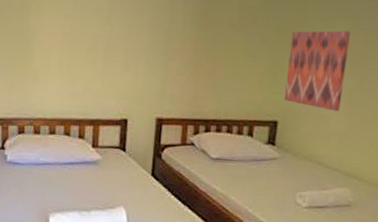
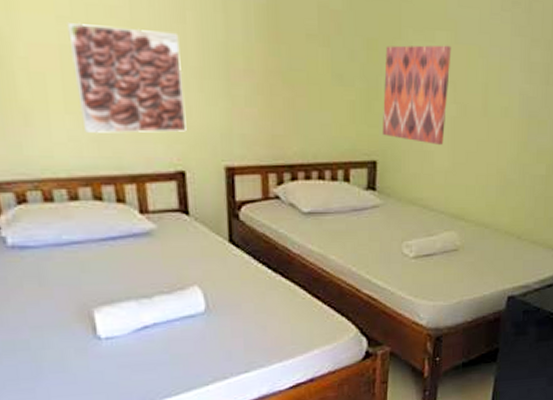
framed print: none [67,19,137,92] -> present [67,22,187,133]

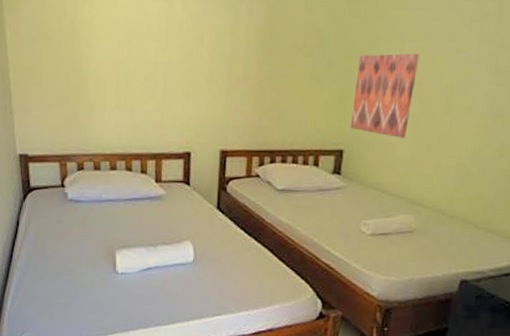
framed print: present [67,22,187,133] -> none [124,45,197,124]

